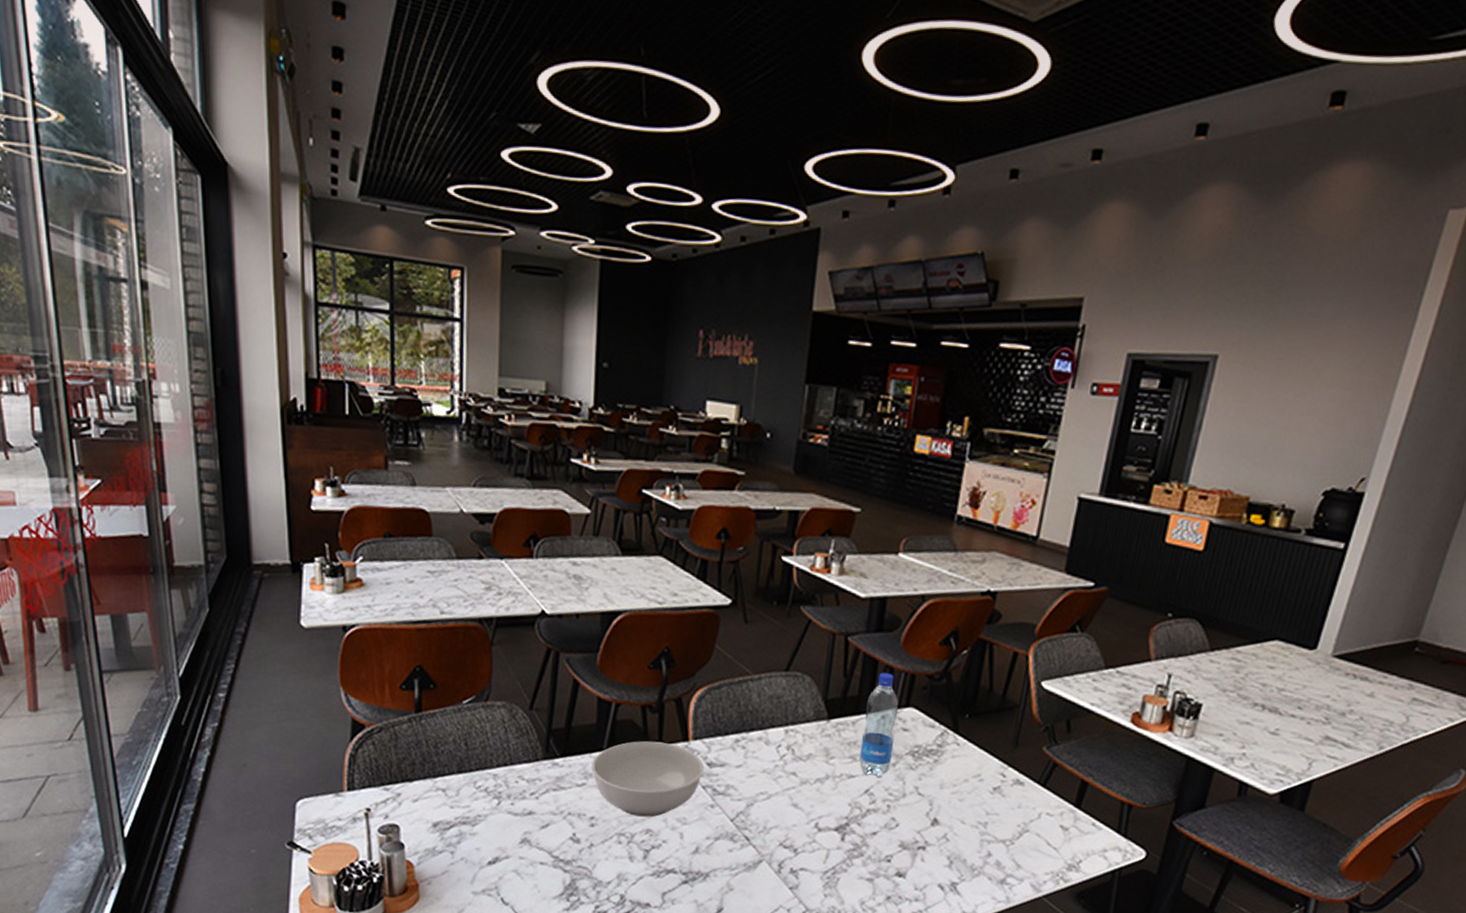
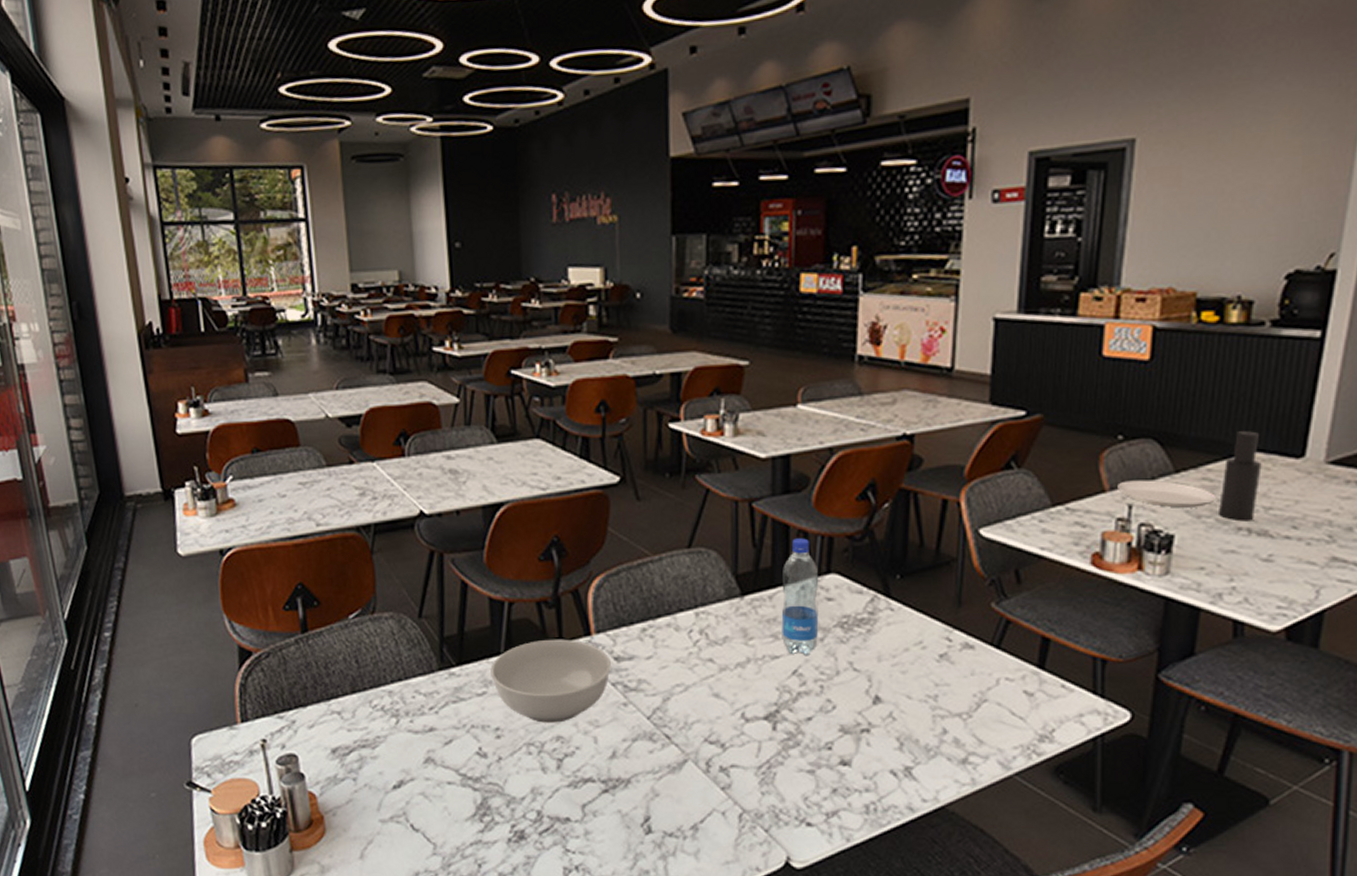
plate: none [1161,653,1242,683] -> present [1118,480,1217,508]
dispenser: none [1241,621,1283,699] -> present [1219,431,1262,522]

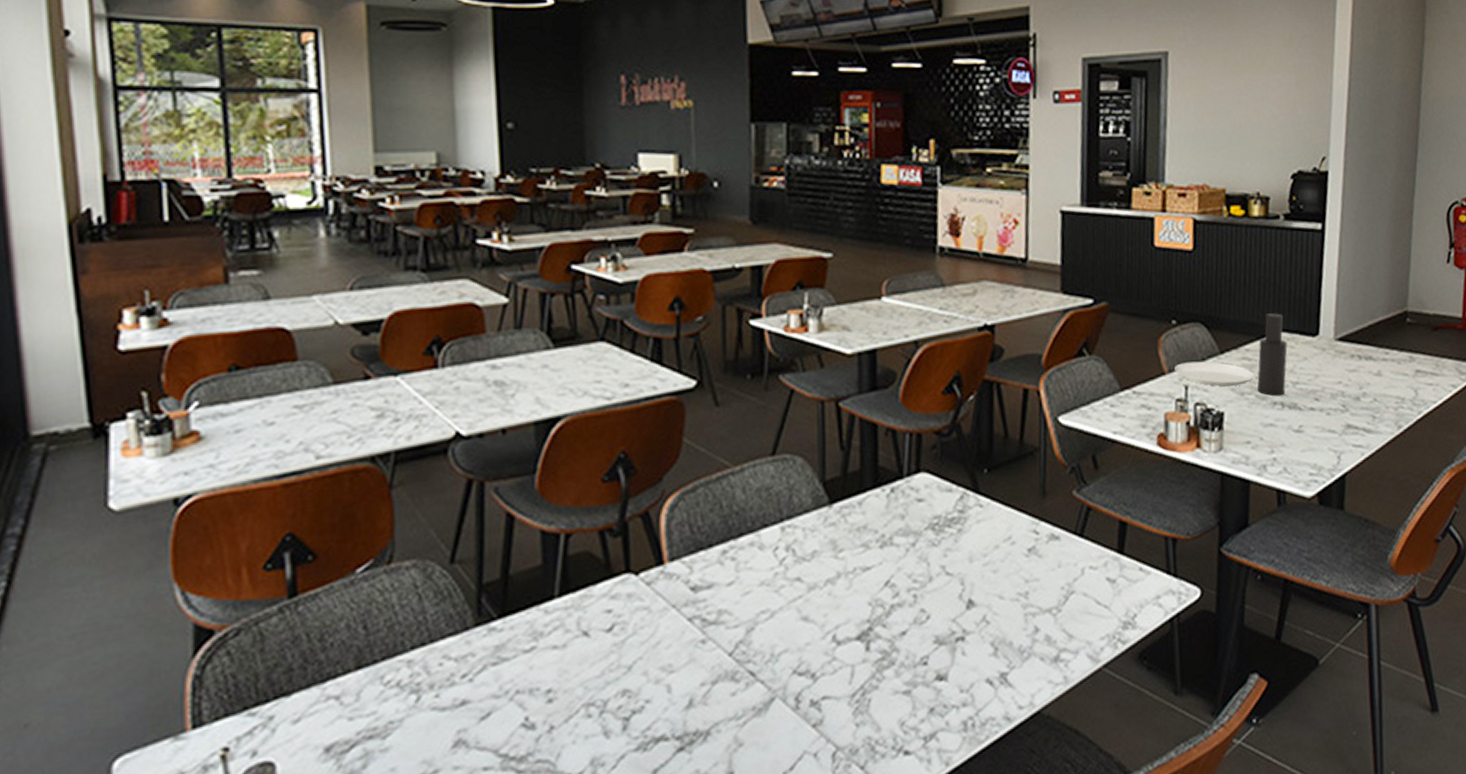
bowl: present [490,639,611,723] -> none [541,572,687,676]
bottle: present [781,538,819,657] -> none [871,437,910,565]

